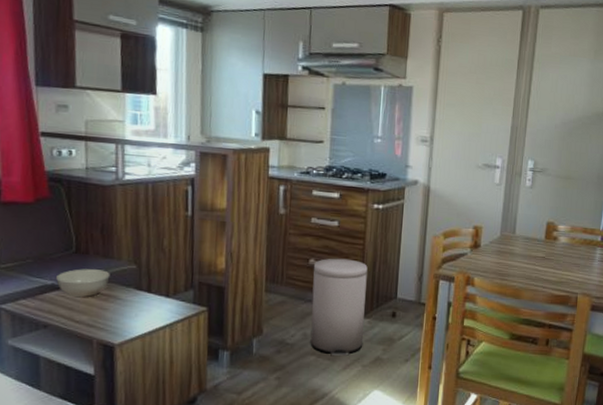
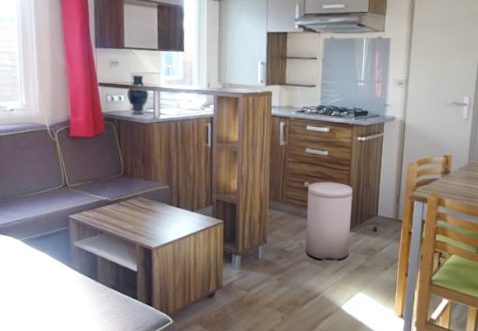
bowl: present [56,269,110,298] -> none [109,188,149,211]
vase: none [80,123,110,175] -> present [127,75,149,116]

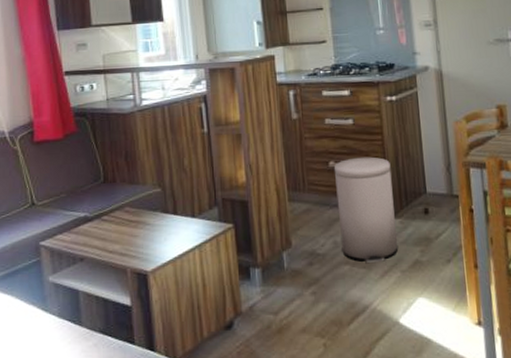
vase: present [127,75,149,116] -> none [100,56,126,105]

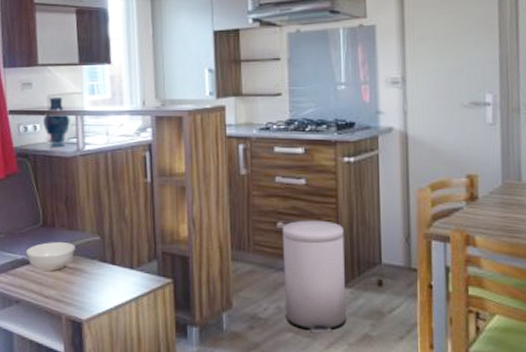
bowl: none [88,196,137,227] -> present [26,242,75,272]
vase: none [100,56,126,105] -> present [43,97,70,148]

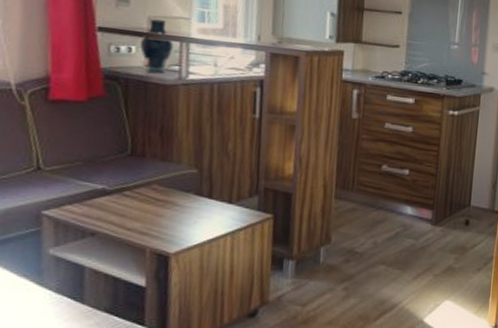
bowl: present [26,242,75,272] -> none [107,172,168,204]
pedal bin: present [282,220,347,334] -> none [380,164,442,266]

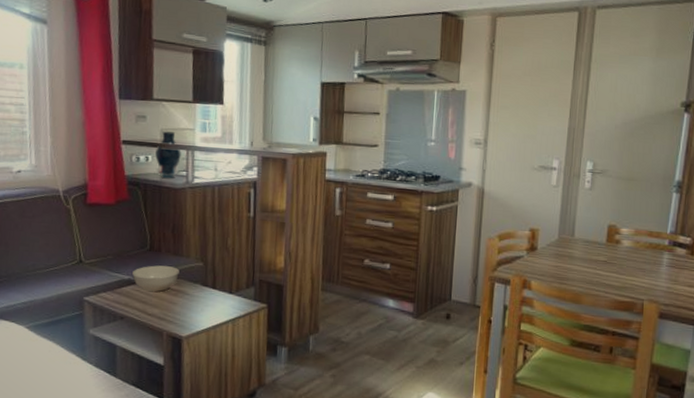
bowl: none [107,172,168,204] -> present [132,265,180,292]

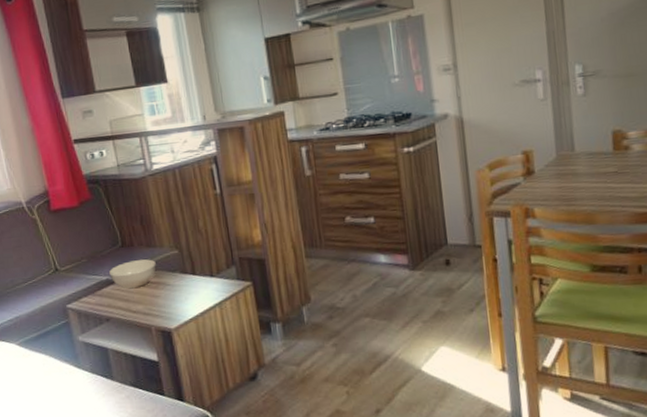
vase: present [155,131,181,179] -> none [108,121,135,171]

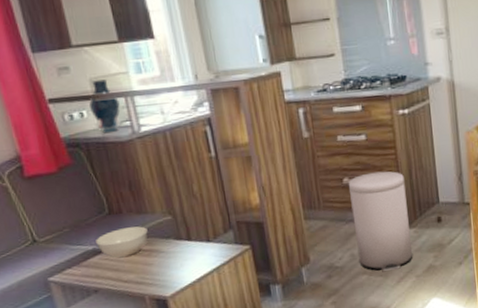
vase: none [108,121,135,171] -> present [89,79,121,134]
pedal bin: none [350,210,419,316] -> present [348,171,413,272]

